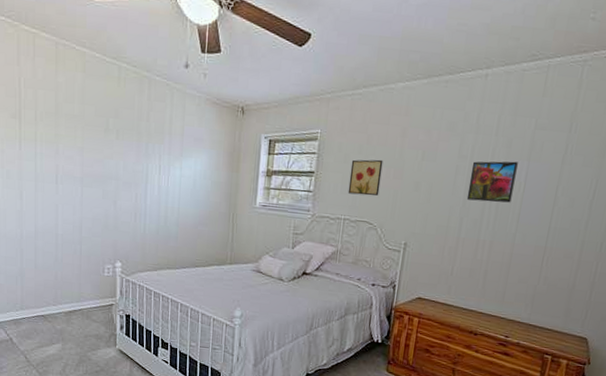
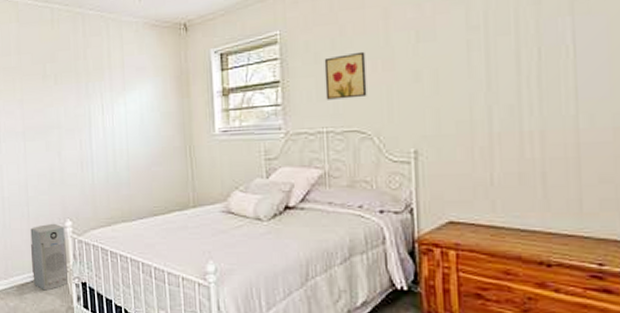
air purifier: none [80,262,115,319] -> present [30,223,68,291]
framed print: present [466,161,518,203] -> none [488,19,559,81]

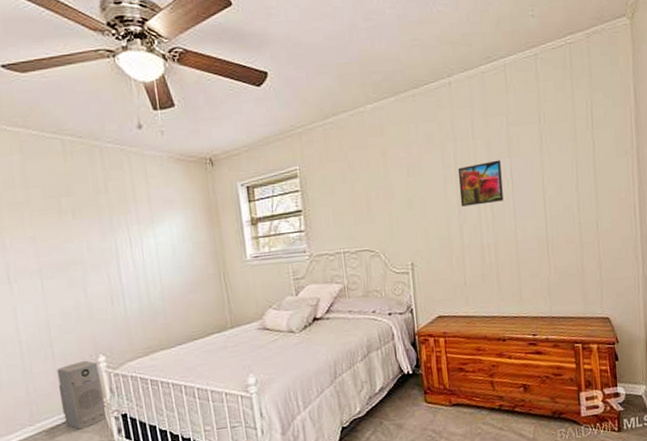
wall art: present [324,51,367,100] -> none [338,184,374,225]
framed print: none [488,19,559,81] -> present [457,160,504,207]

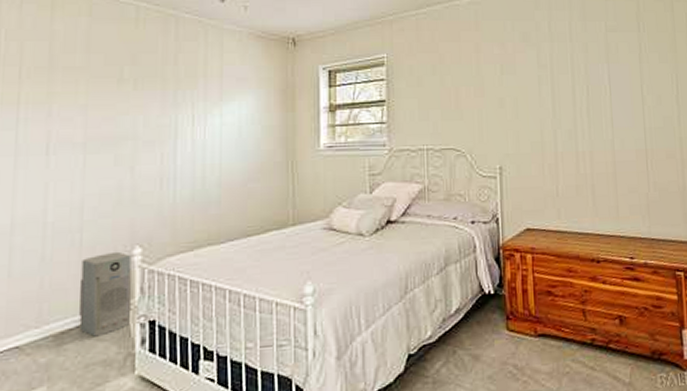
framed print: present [457,160,504,207] -> none [553,65,601,110]

